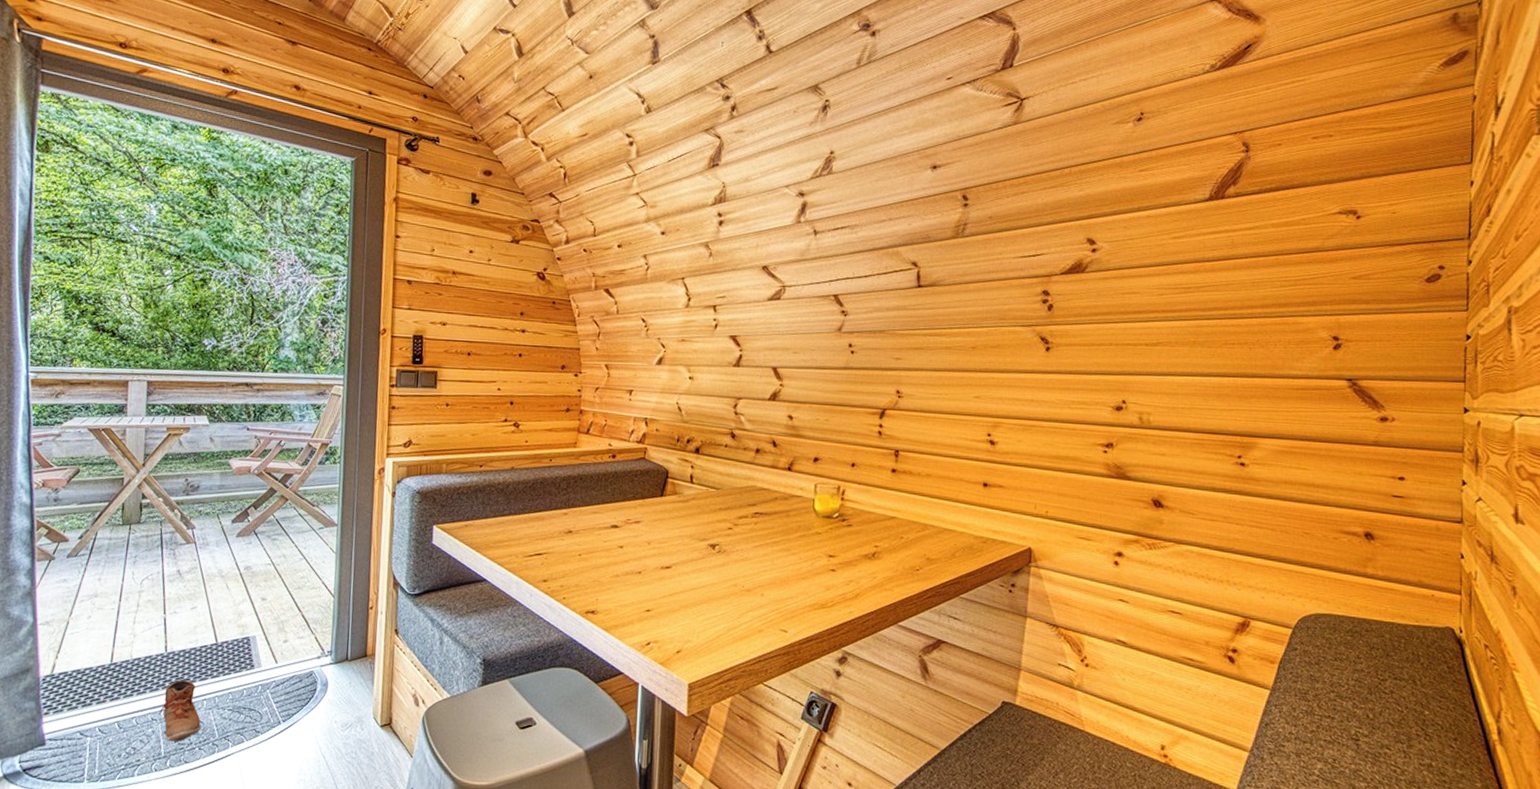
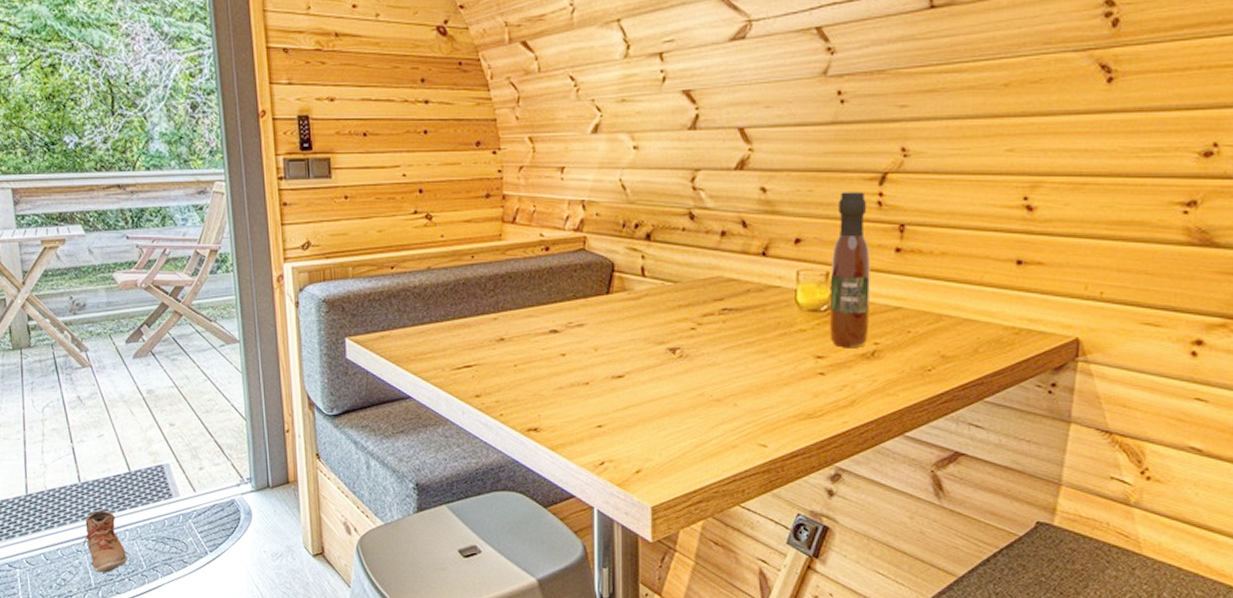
wine bottle: none [839,422,873,549] -> present [829,192,871,347]

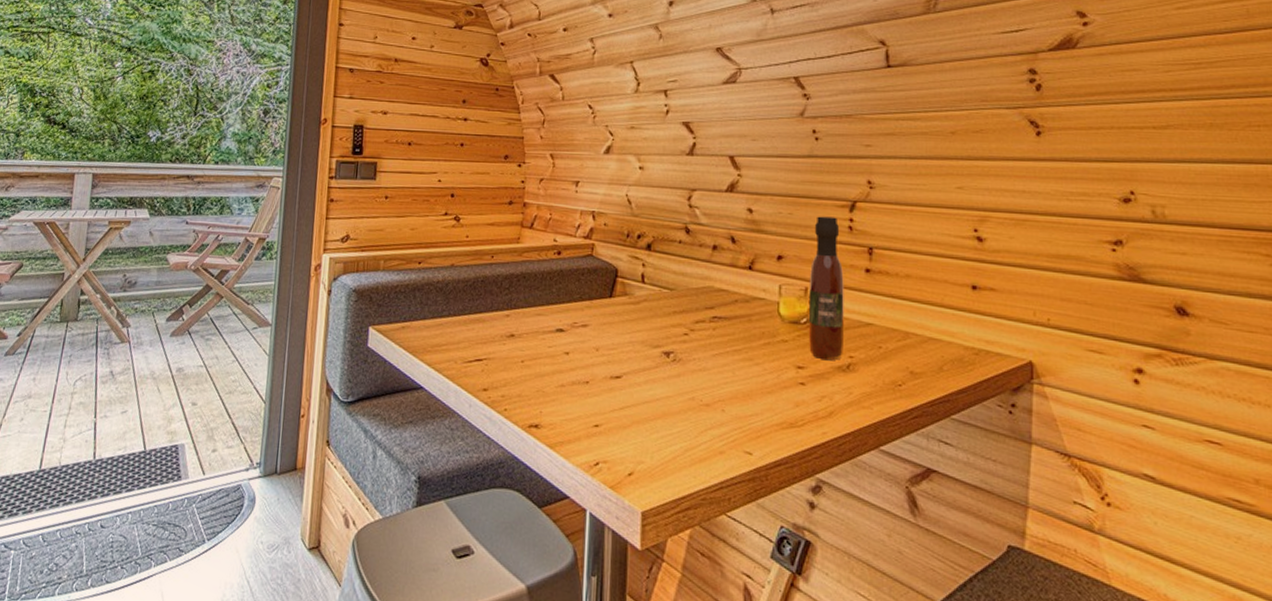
hiking boot: present [83,510,127,573] -> none [84,490,125,559]

